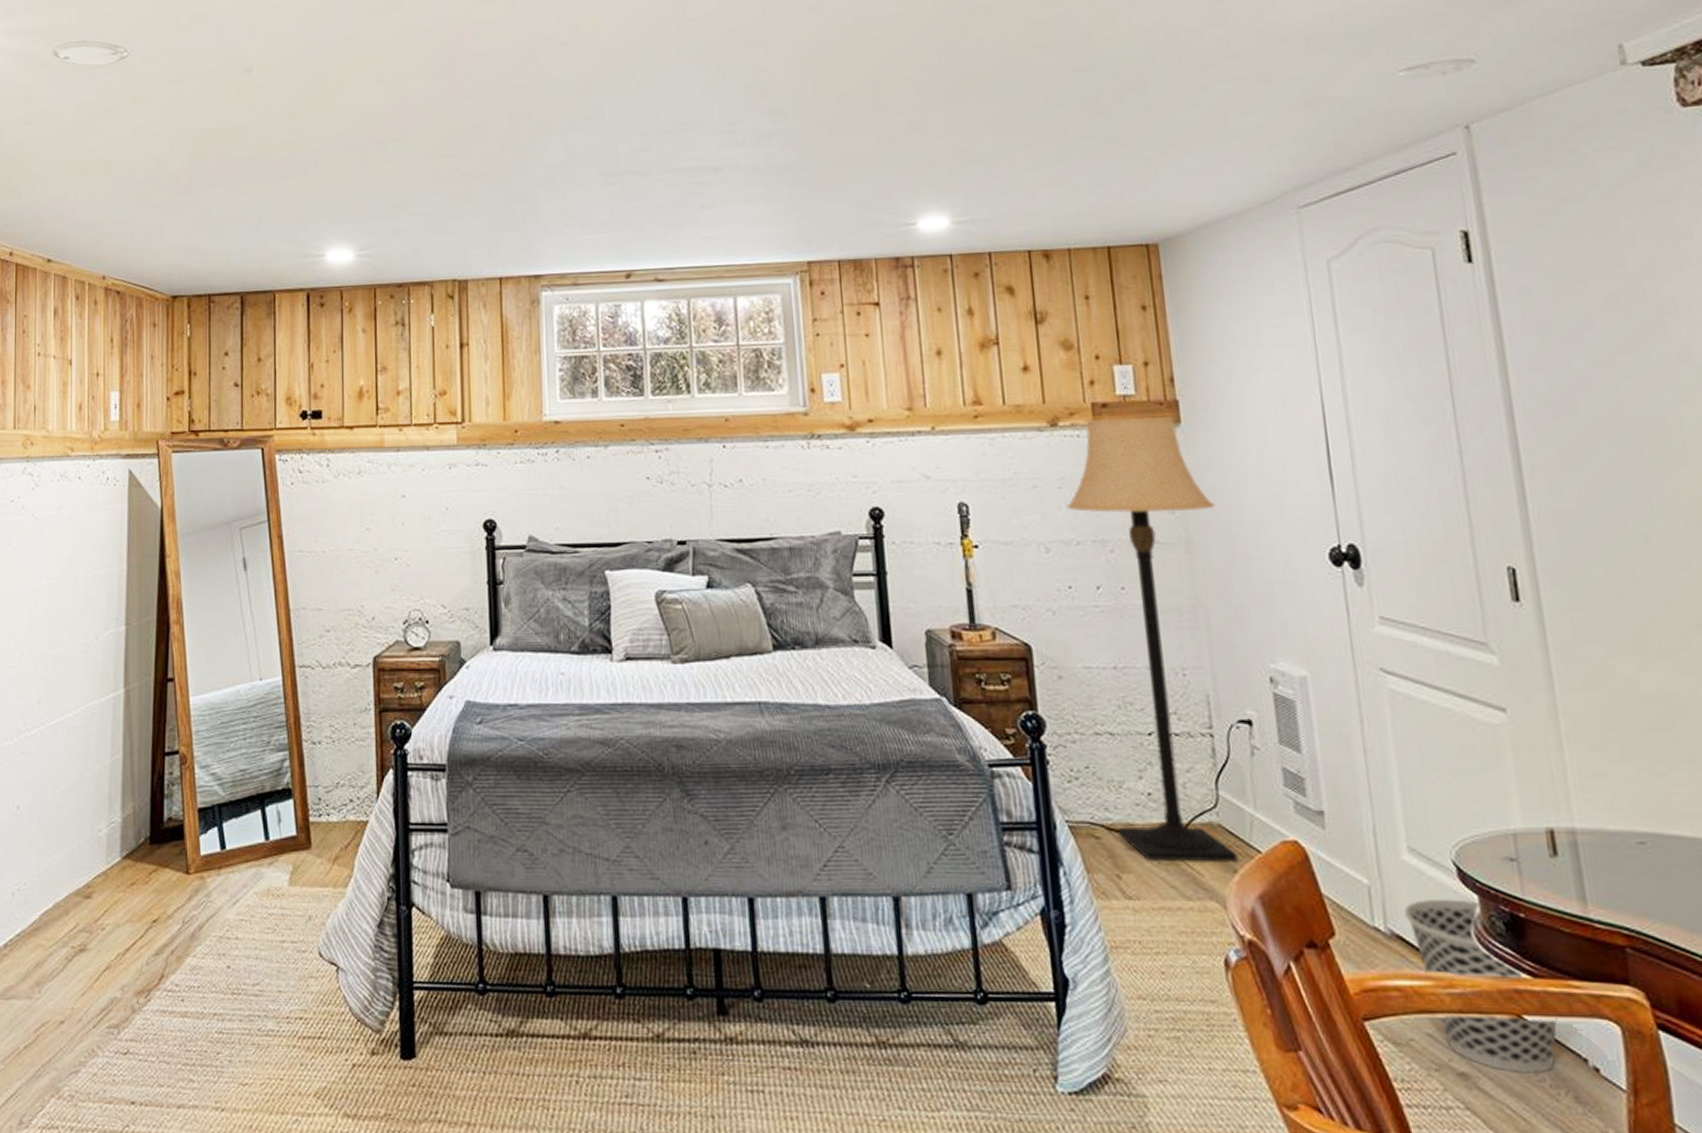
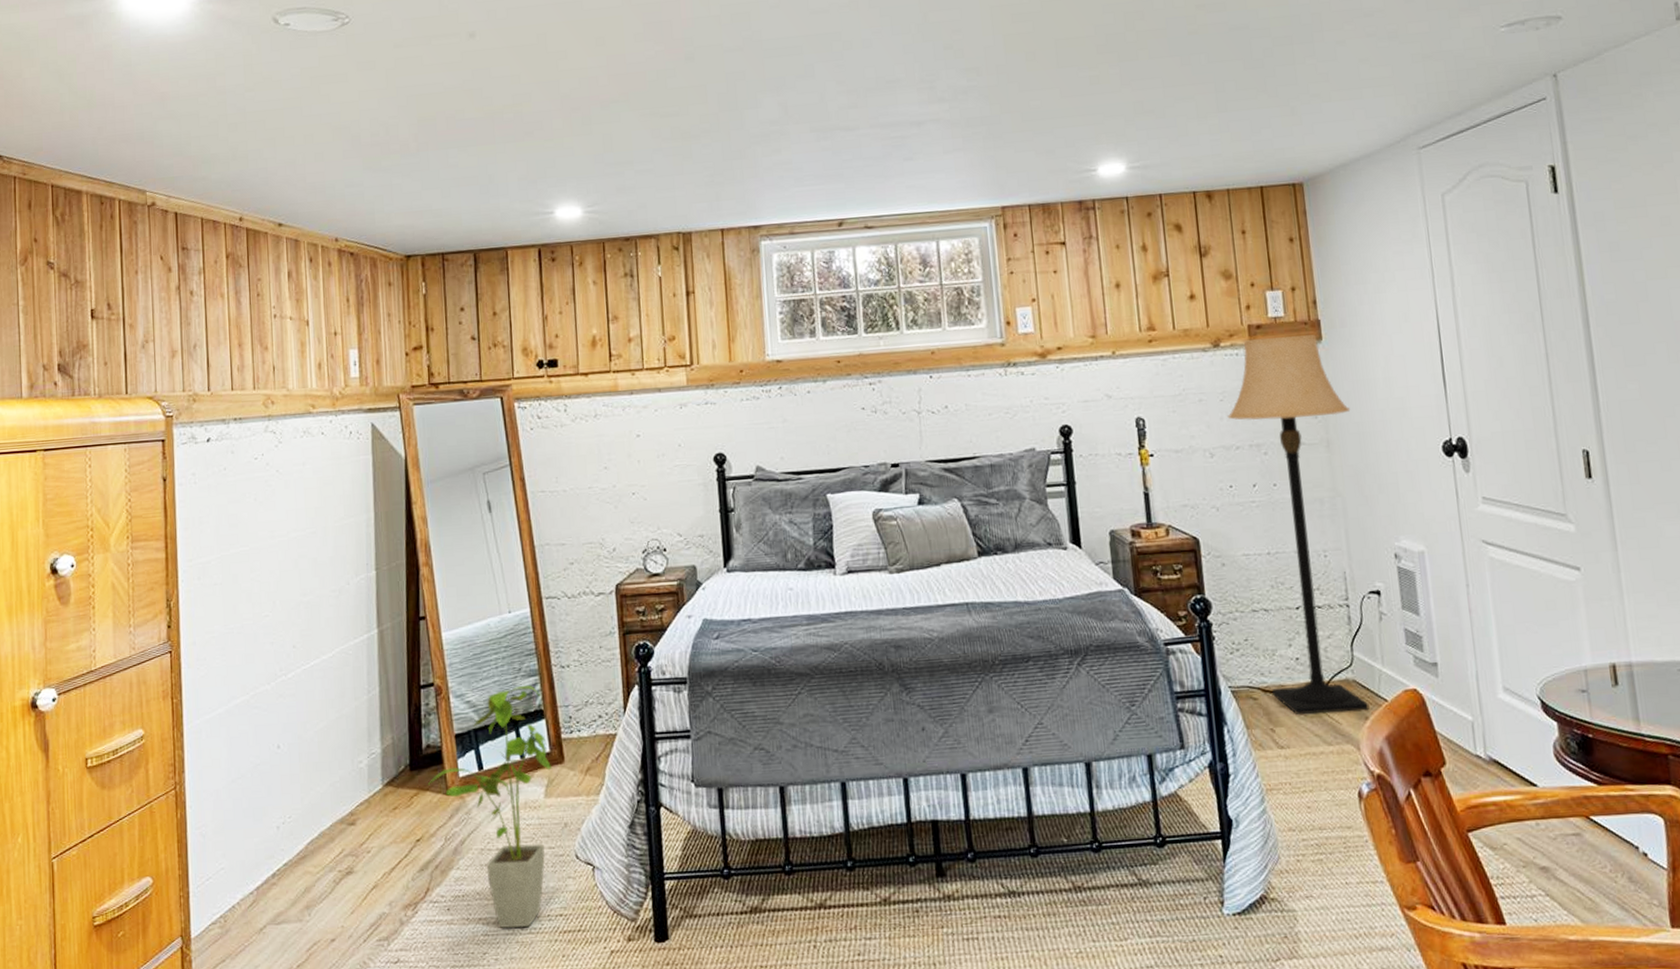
house plant: none [168,760,299,1028] -> present [428,685,553,928]
wastebasket: present [1404,898,1558,1074] -> none [1500,727,1616,863]

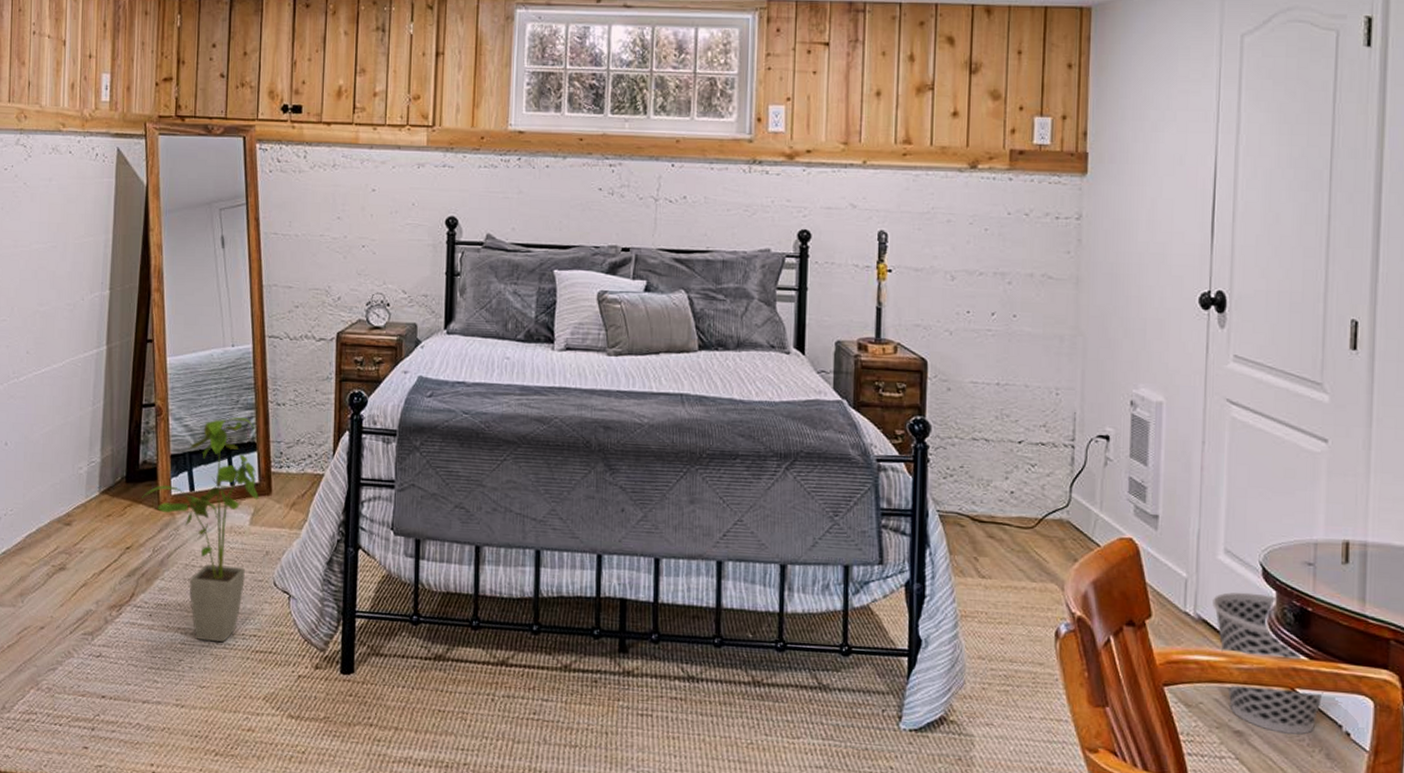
lamp: present [1227,335,1370,716] -> none [975,165,1107,553]
wastebasket: none [1500,727,1616,863] -> present [1212,592,1323,735]

